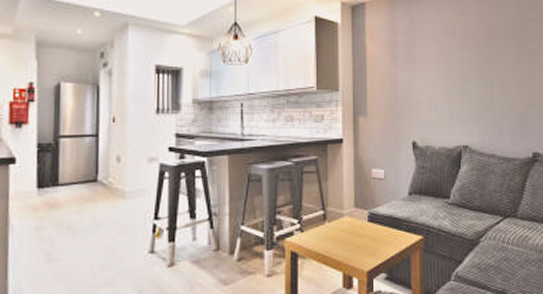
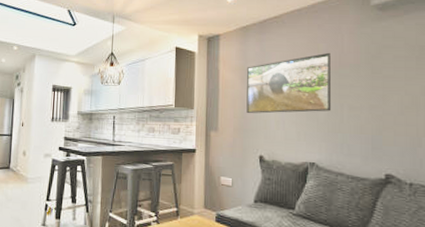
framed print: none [395,25,482,95] -> present [246,52,332,114]

